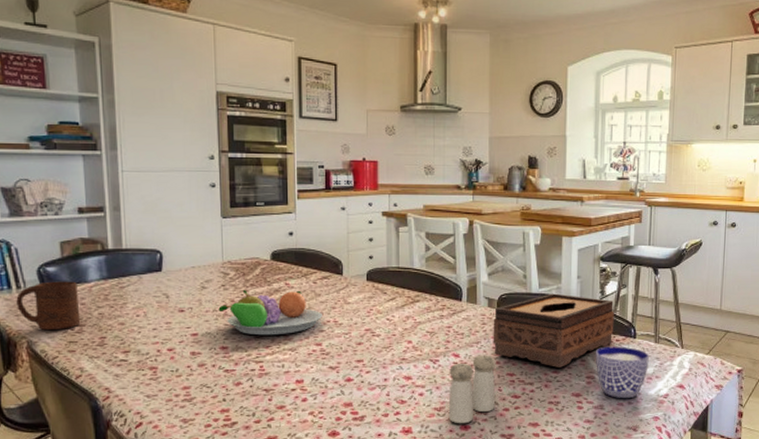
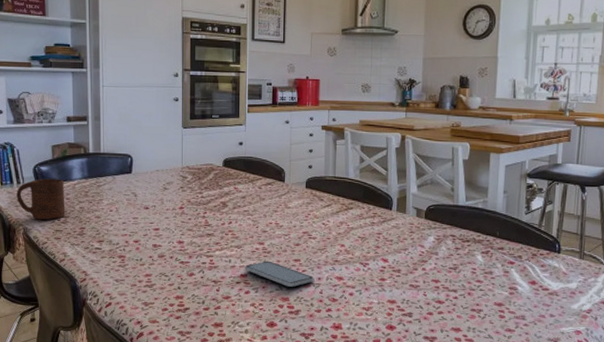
fruit bowl: present [218,290,322,336] -> none [177,192,265,234]
smartphone: none [301,363,379,391] -> present [245,261,314,287]
salt and pepper shaker: present [449,355,496,424] -> none [376,261,421,324]
tissue box: present [493,293,614,368] -> none [420,206,540,277]
cup: present [595,346,649,399] -> none [518,259,573,312]

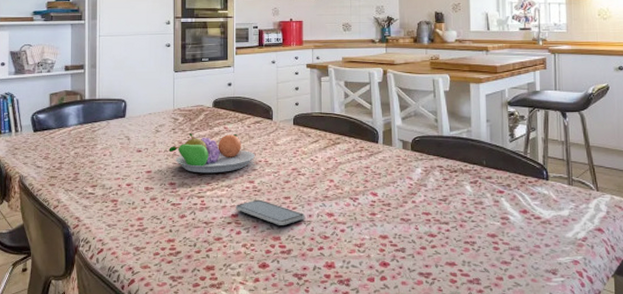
cup: present [16,178,66,220] -> none [14,126,61,166]
fruit bowl: none [177,192,265,234] -> present [169,133,255,173]

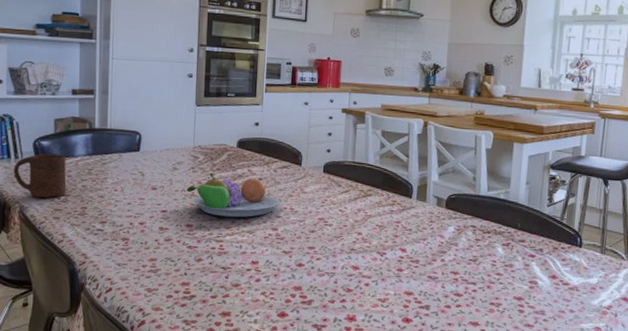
cup: none [14,126,61,166] -> present [14,154,67,198]
smartphone: present [236,199,305,225] -> none [256,247,329,276]

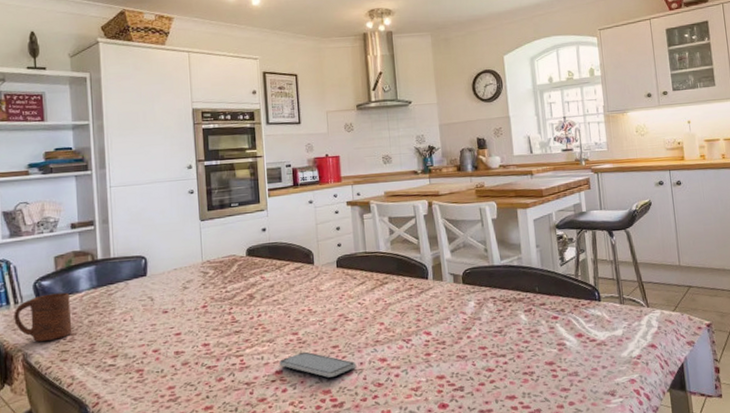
fruit bowl: present [187,174,280,218] -> none [199,283,297,330]
smartphone: none [256,247,329,276] -> present [279,351,356,377]

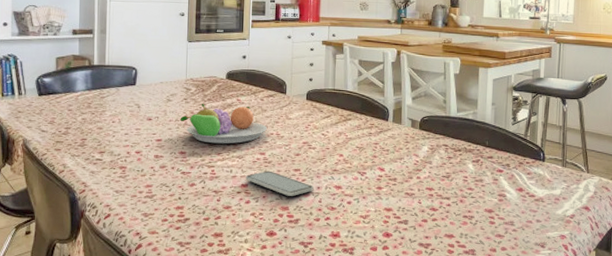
cup: present [14,292,72,342] -> none [17,90,67,131]
fruit bowl: none [199,283,297,330] -> present [180,104,267,144]

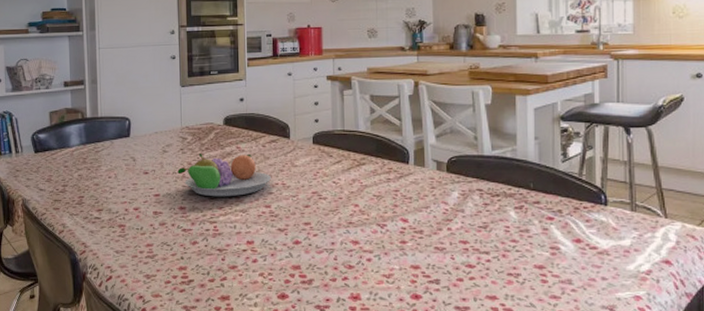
smartphone: present [246,170,313,196] -> none [251,225,327,253]

